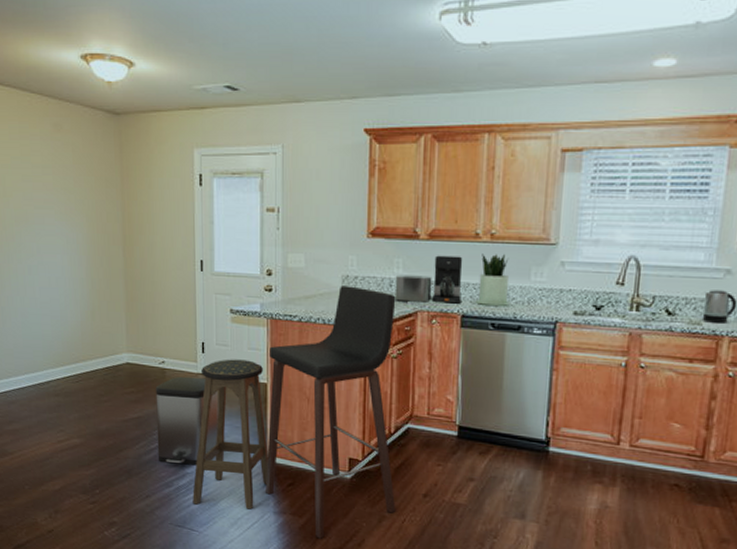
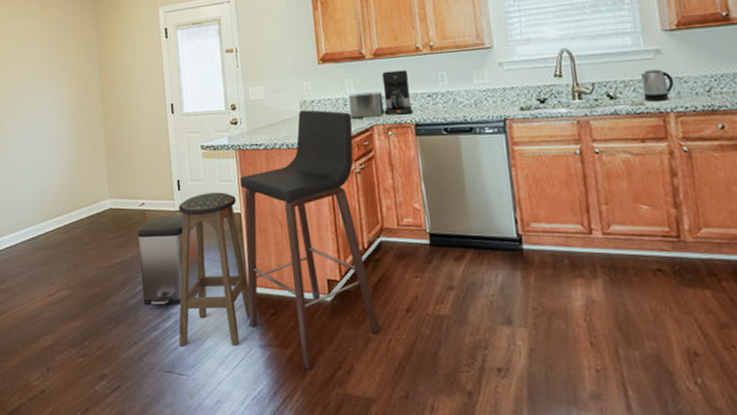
planter: present [475,254,510,307] -> none [424,63,458,113]

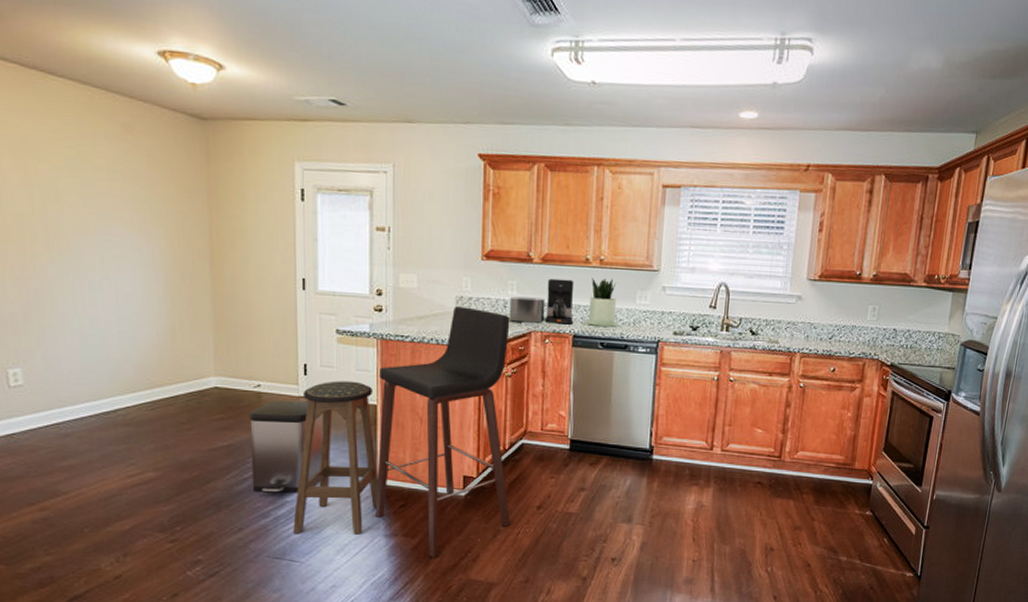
planter: none [424,63,458,113] -> present [585,278,617,328]
kettle: present [640,69,674,102] -> none [779,313,806,342]

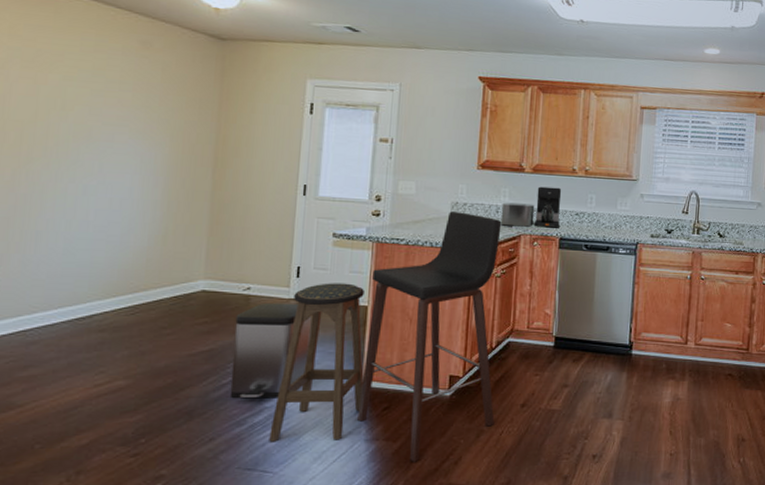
planter: present [585,278,617,328] -> none [571,186,600,231]

